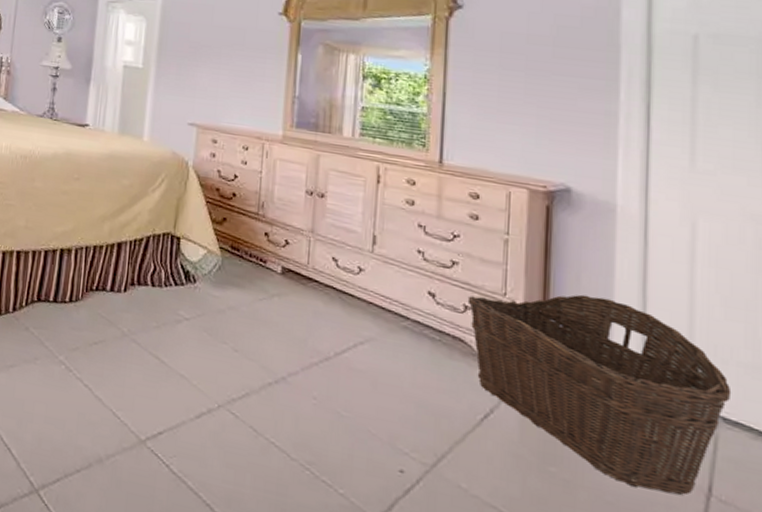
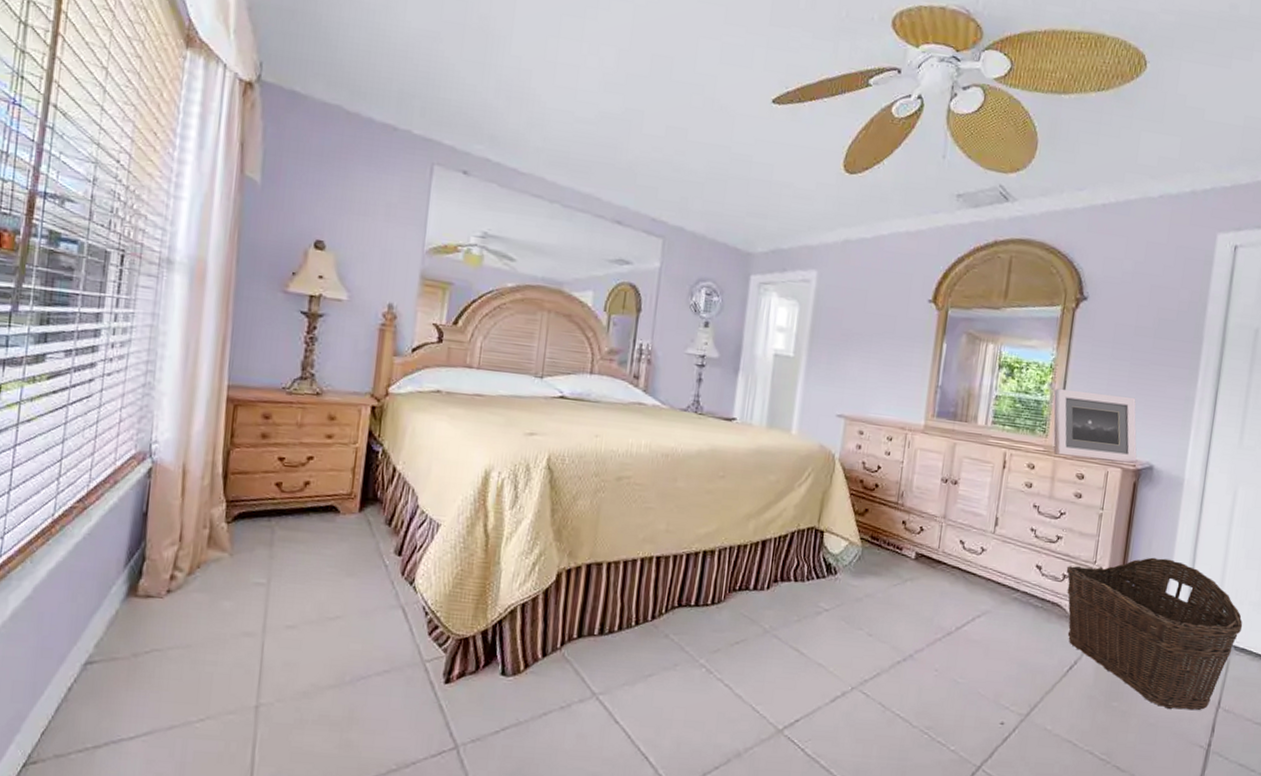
picture frame: none [431,100,547,185] -> present [1053,388,1137,464]

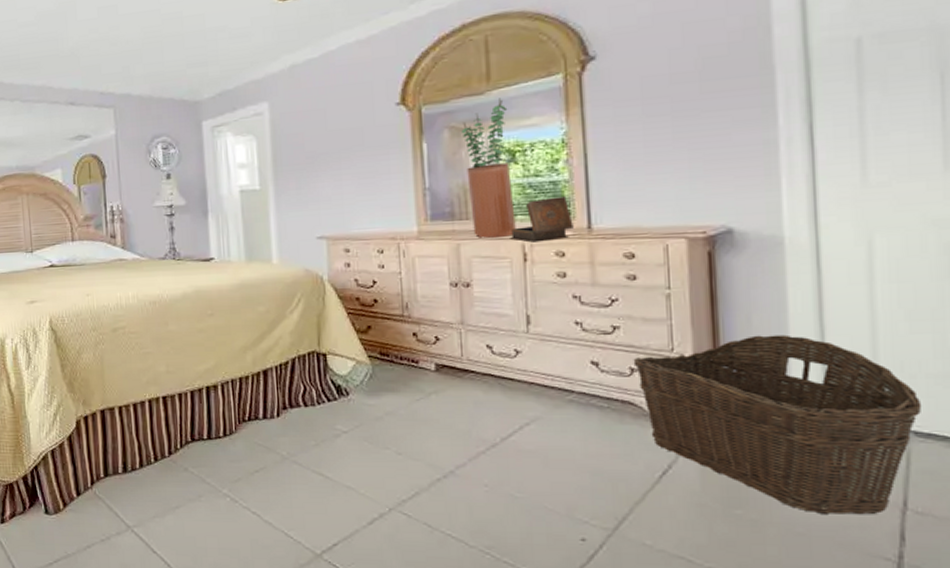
vase: none [969,315,1016,444] -> present [461,97,516,239]
jewelry box: none [995,414,1046,454] -> present [508,196,574,243]
picture frame: present [1053,388,1137,464] -> none [572,154,706,236]

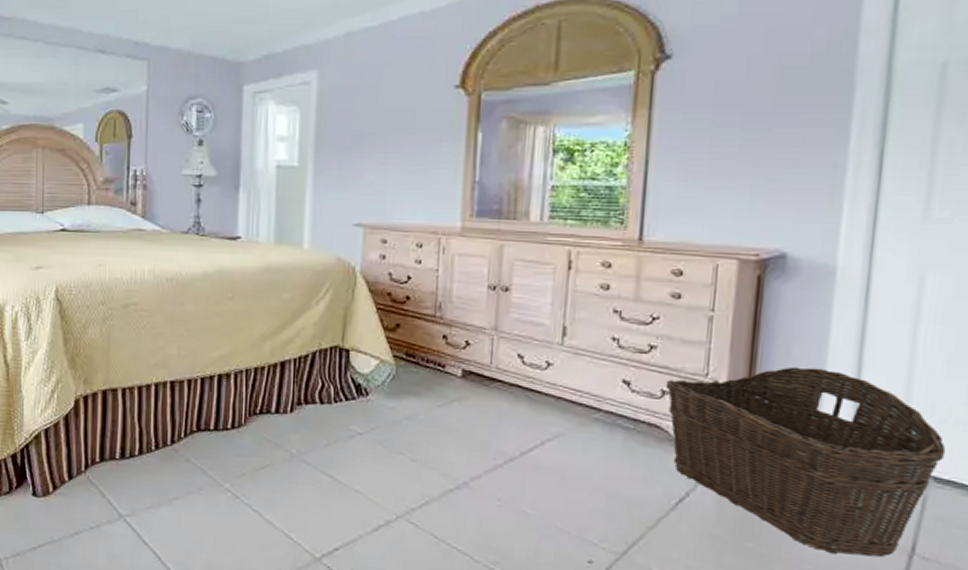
vase: present [461,97,516,239] -> none [519,90,572,243]
jewelry box: present [508,196,574,243] -> none [555,203,625,251]

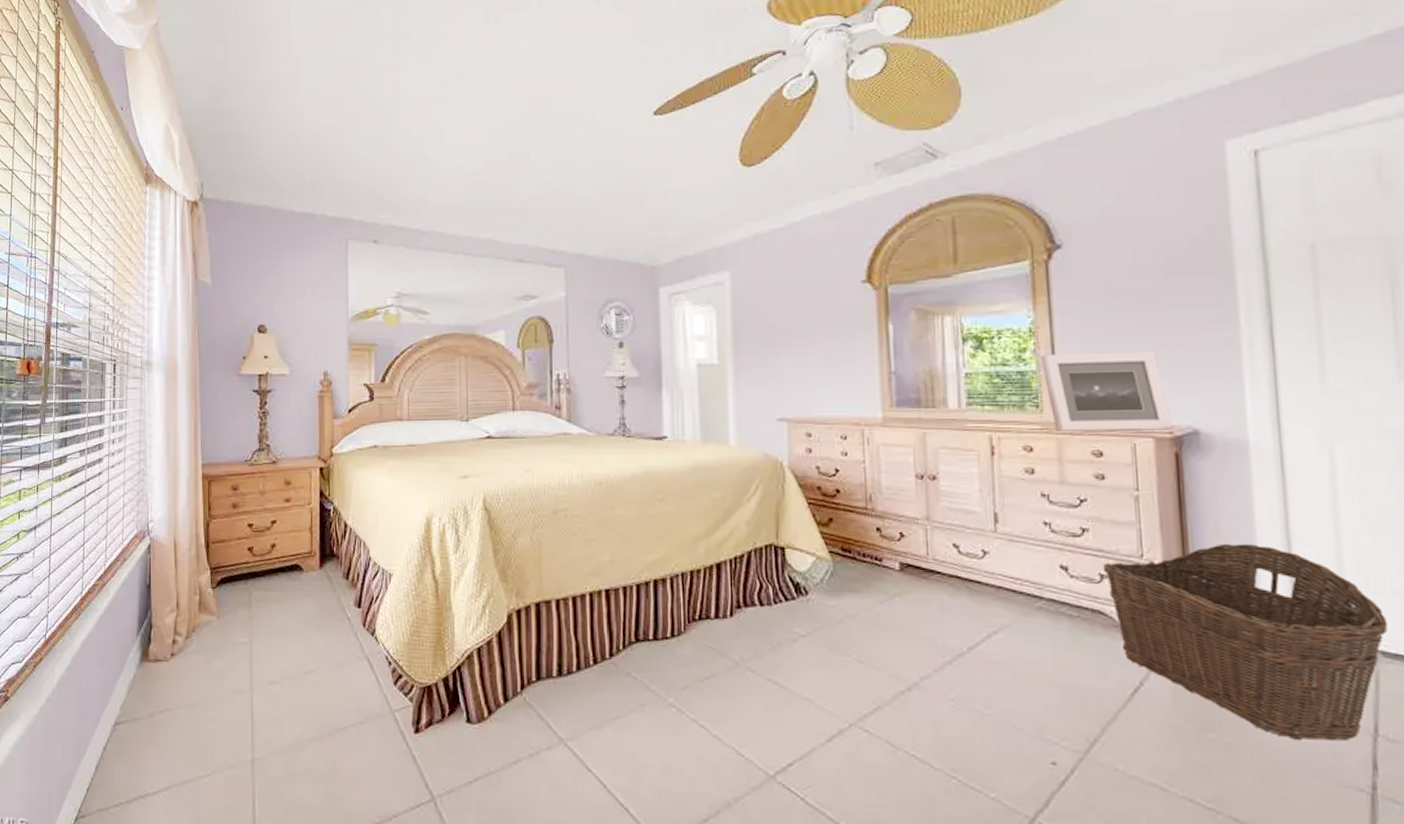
picture frame: none [631,169,760,252] -> present [1039,351,1173,431]

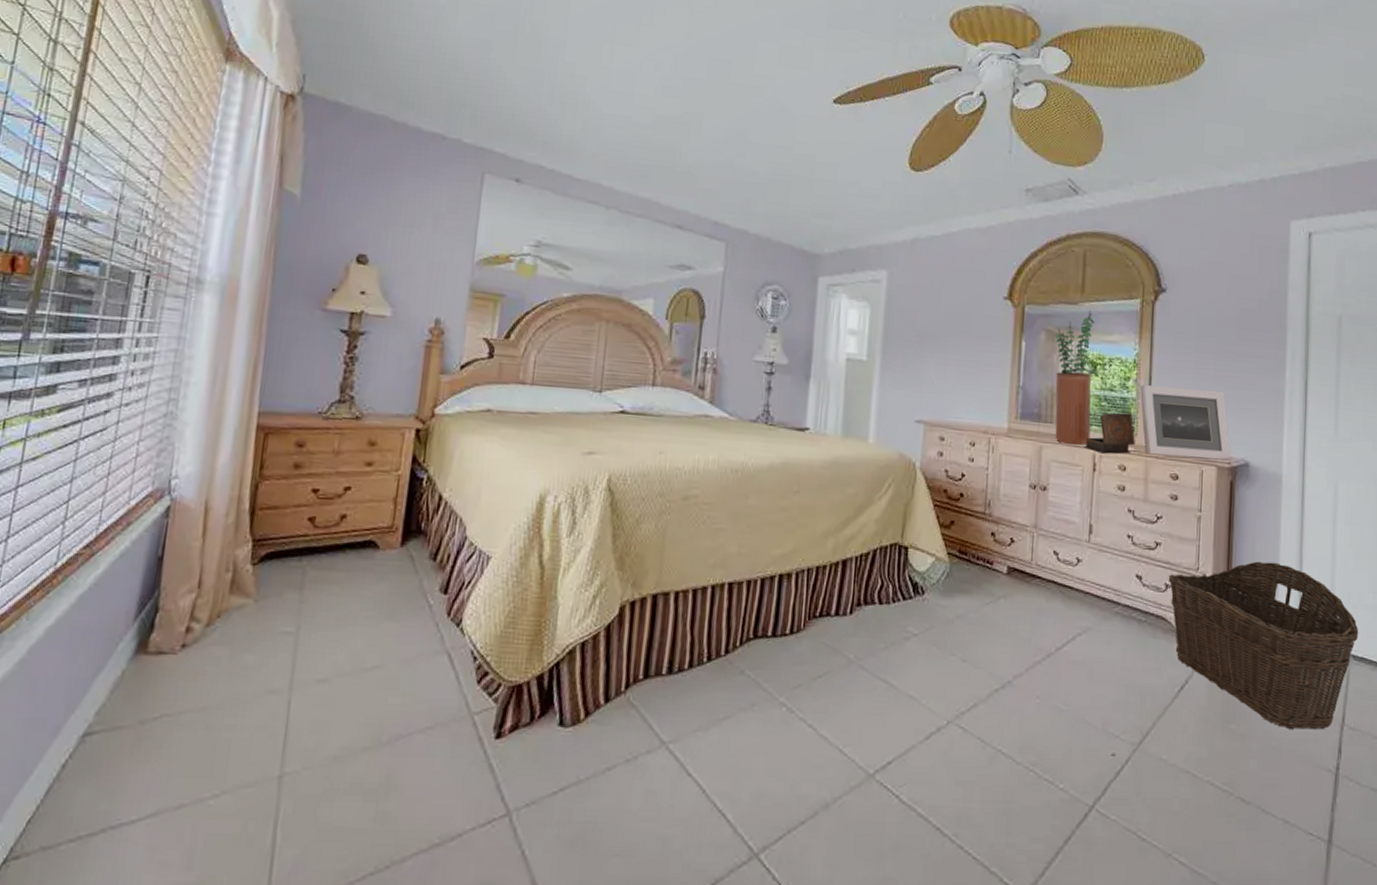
vase: none [928,281,983,429] -> present [1055,310,1095,446]
jewelry box: none [975,388,1041,435] -> present [1083,412,1135,455]

